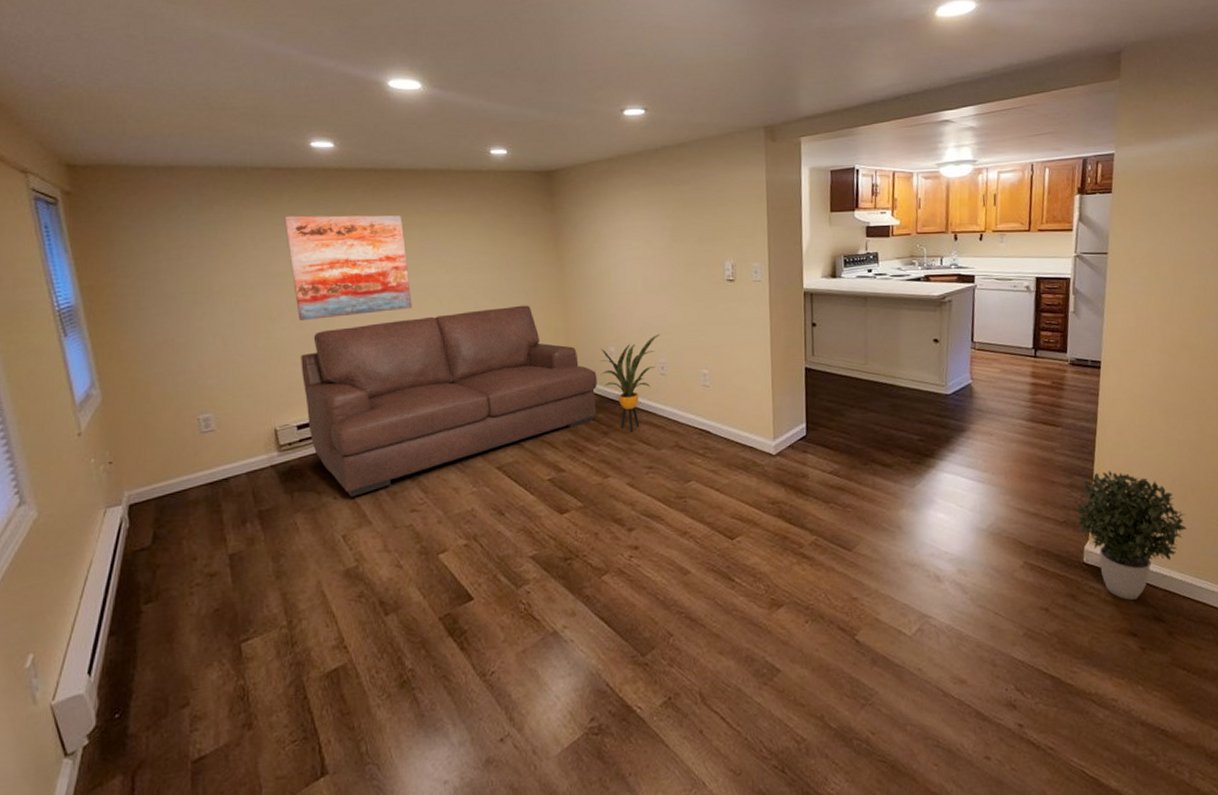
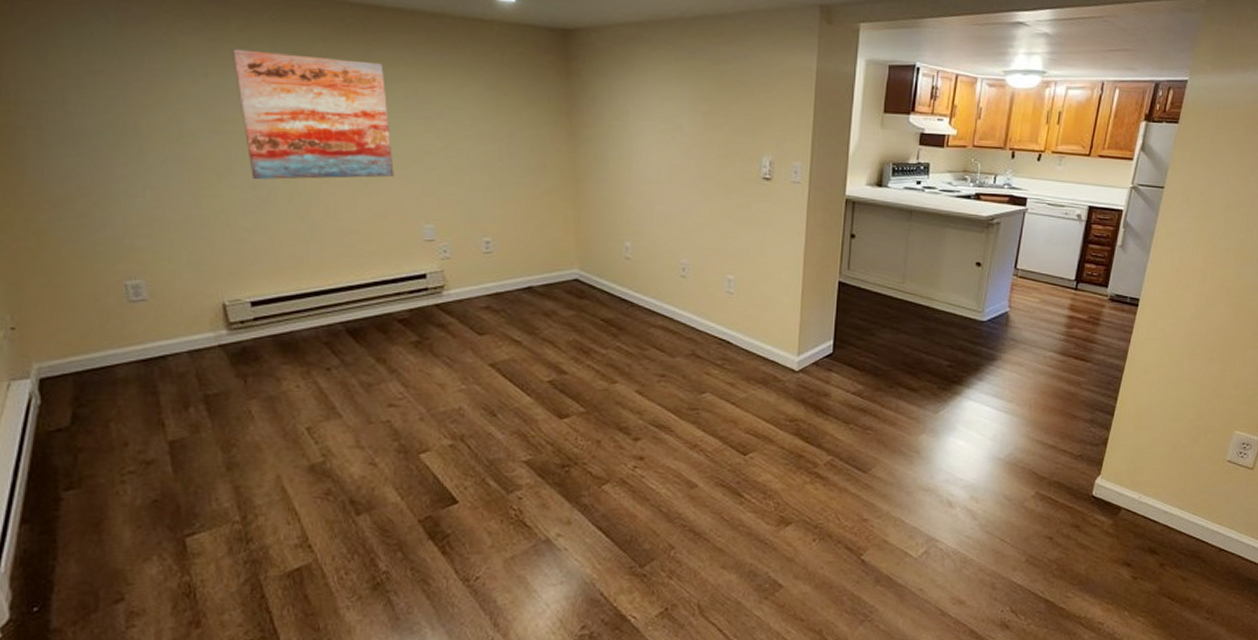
sofa: present [301,305,597,497] -> none [255,185,609,386]
house plant: present [600,333,661,433] -> none [614,231,684,338]
potted plant: present [1076,471,1187,600] -> none [1092,409,1194,533]

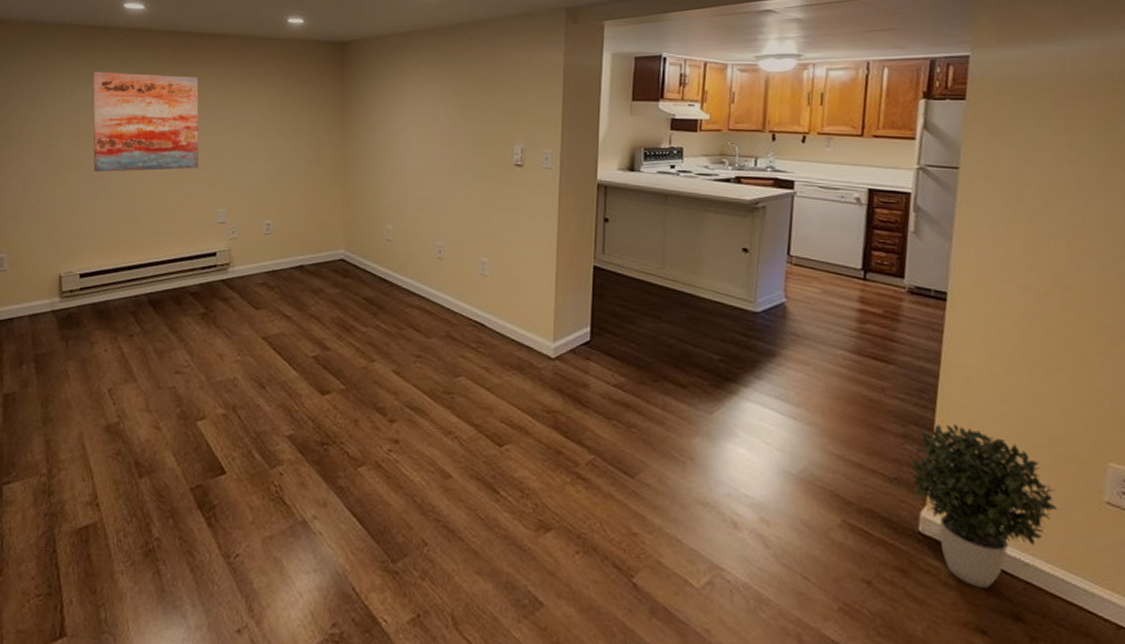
potted plant: none [1092,409,1194,533] -> present [910,424,1057,588]

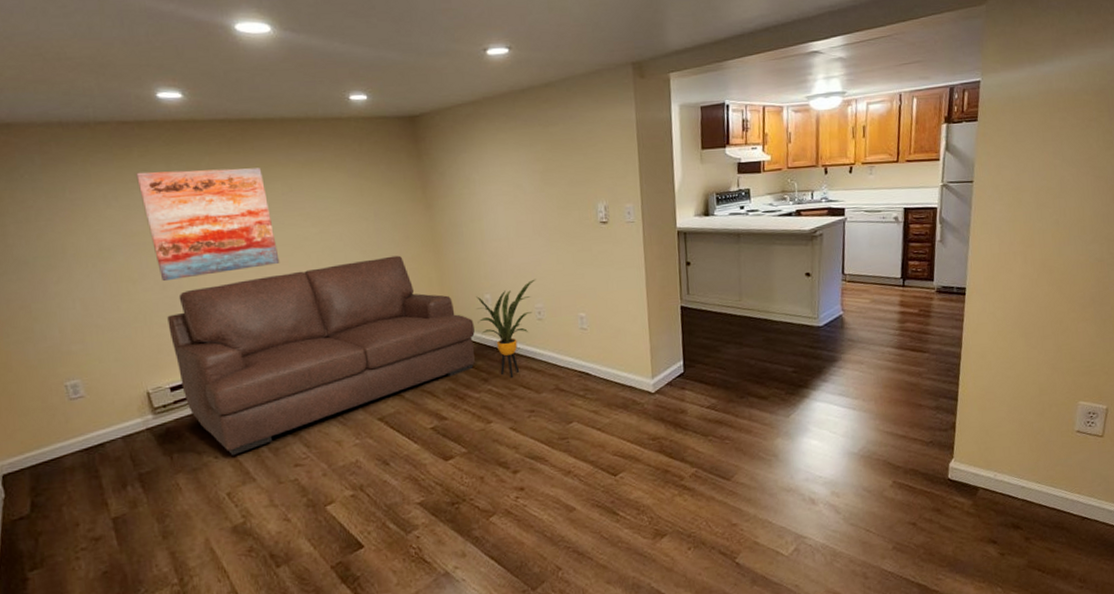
sofa: none [90,174,371,351] -> present [167,255,475,455]
house plant: none [375,215,441,317] -> present [476,279,536,379]
potted plant: present [910,424,1057,588] -> none [941,392,1044,511]

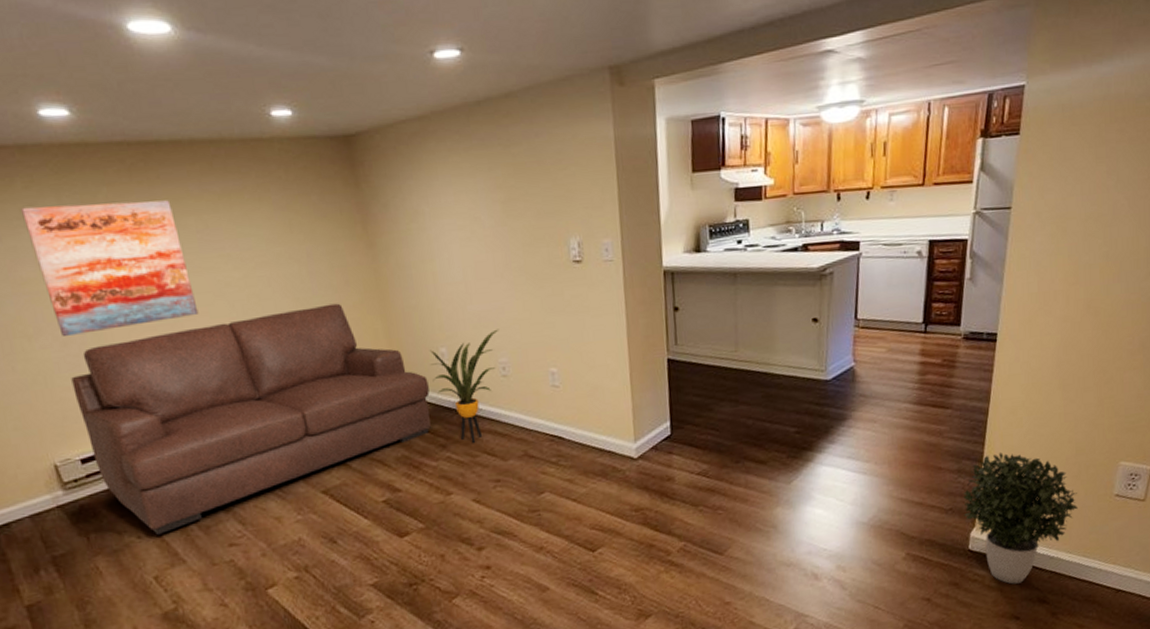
potted plant: none [941,392,1044,511] -> present [963,453,1078,584]

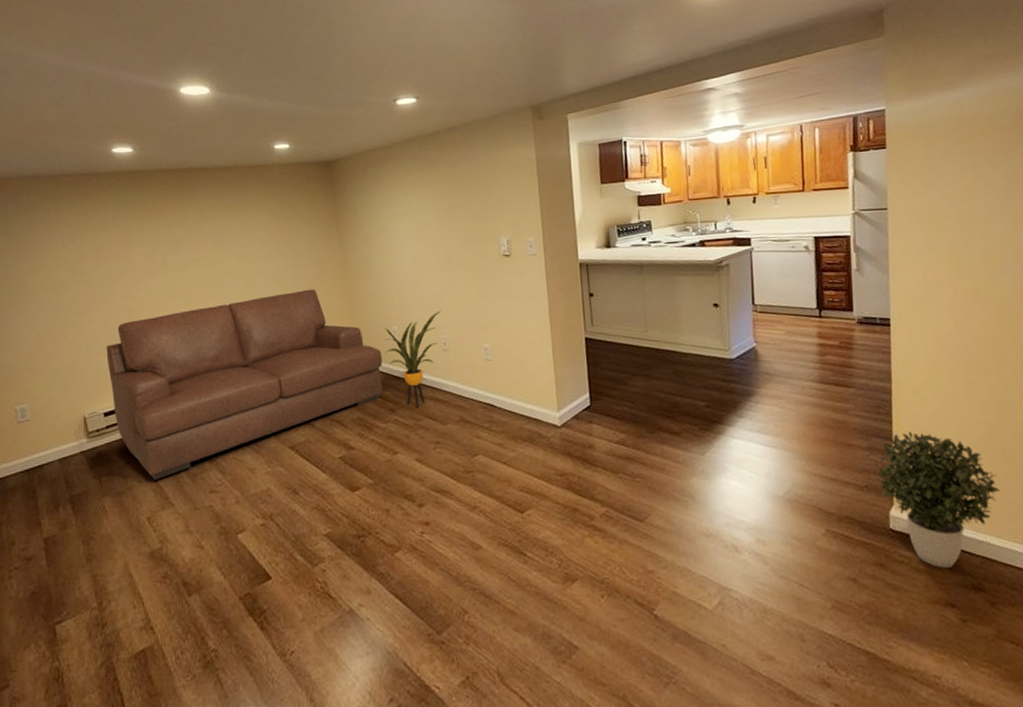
wall art: present [21,200,199,336] -> none [90,211,207,313]

